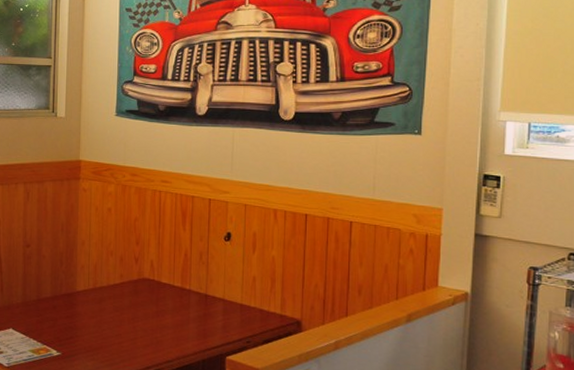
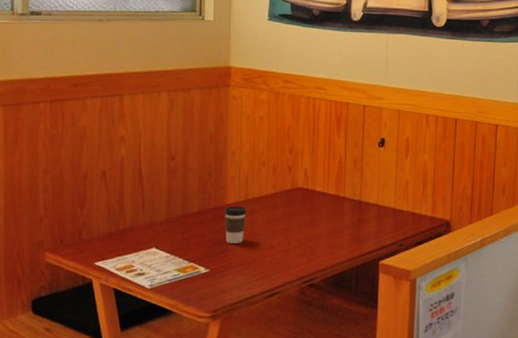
coffee cup: none [75,293,96,330] -> present [224,206,247,243]

